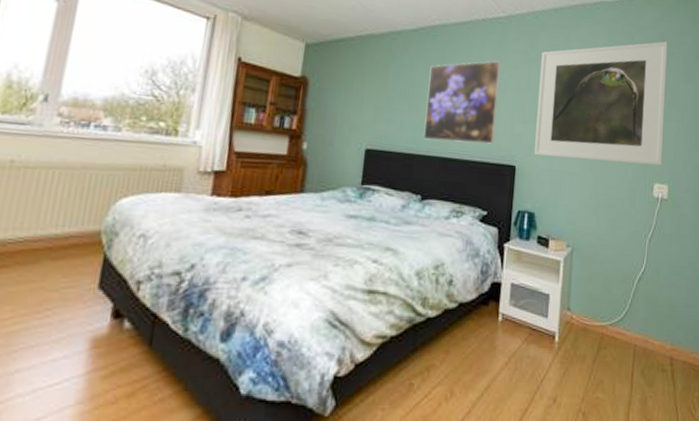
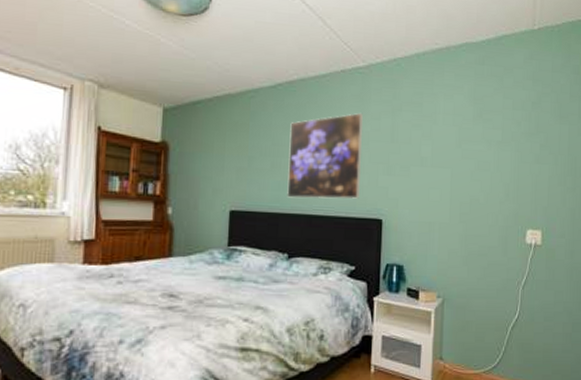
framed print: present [534,41,668,166] -> none [401,81,539,211]

